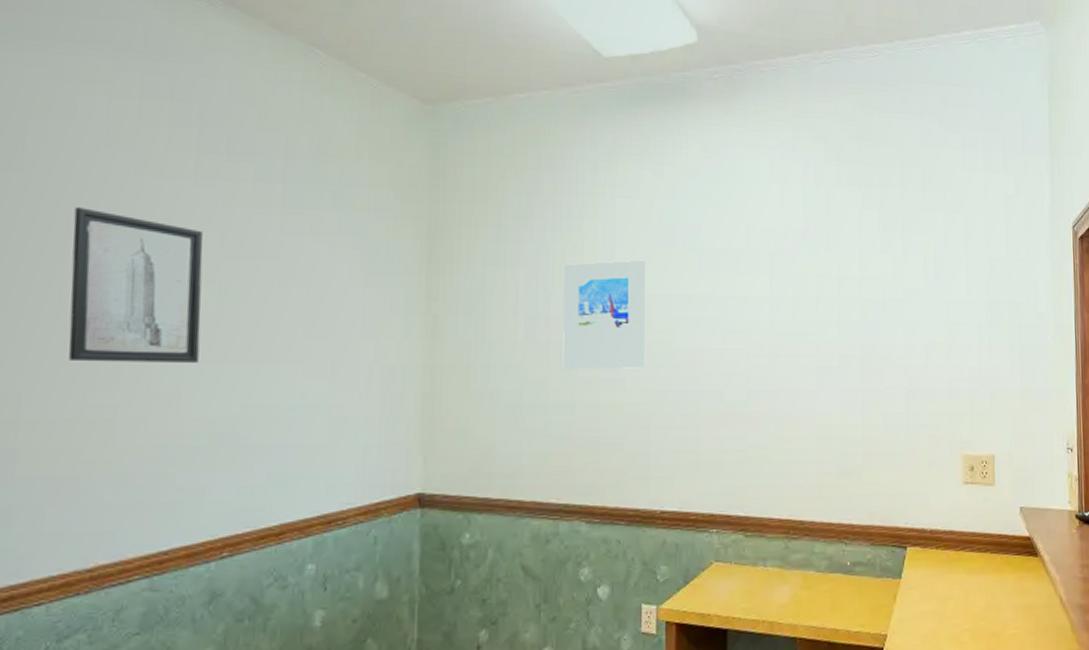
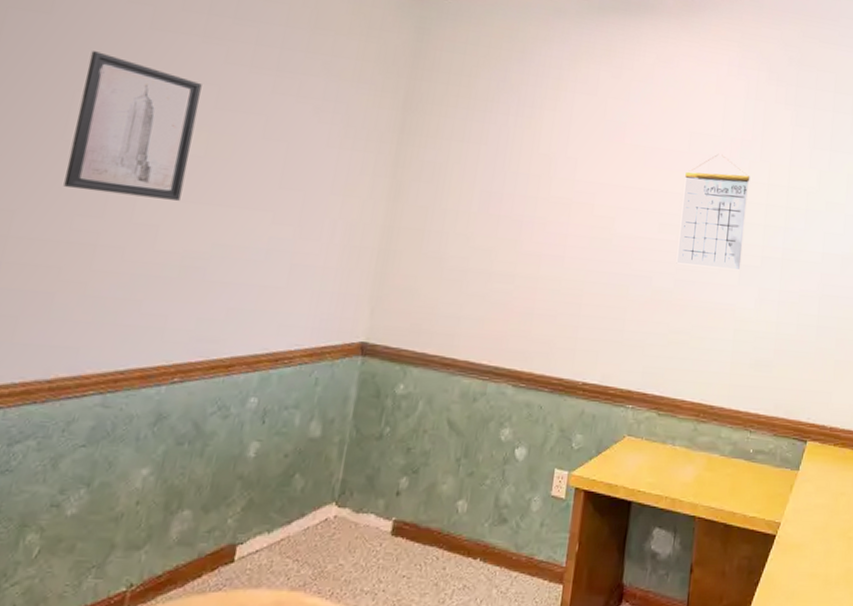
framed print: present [562,259,646,369] -> none [509,147,596,249]
calendar: none [747,249,818,374] -> present [676,154,750,269]

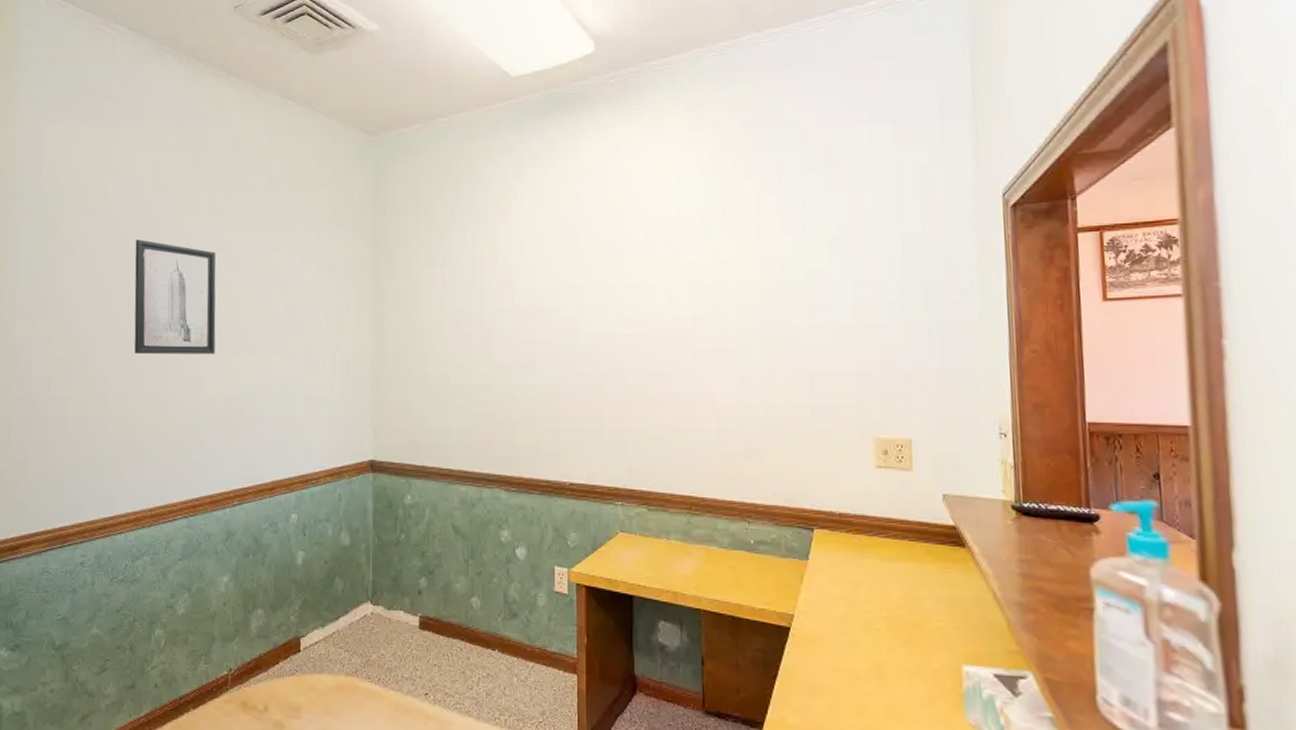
calendar: present [676,154,750,269] -> none [645,238,717,357]

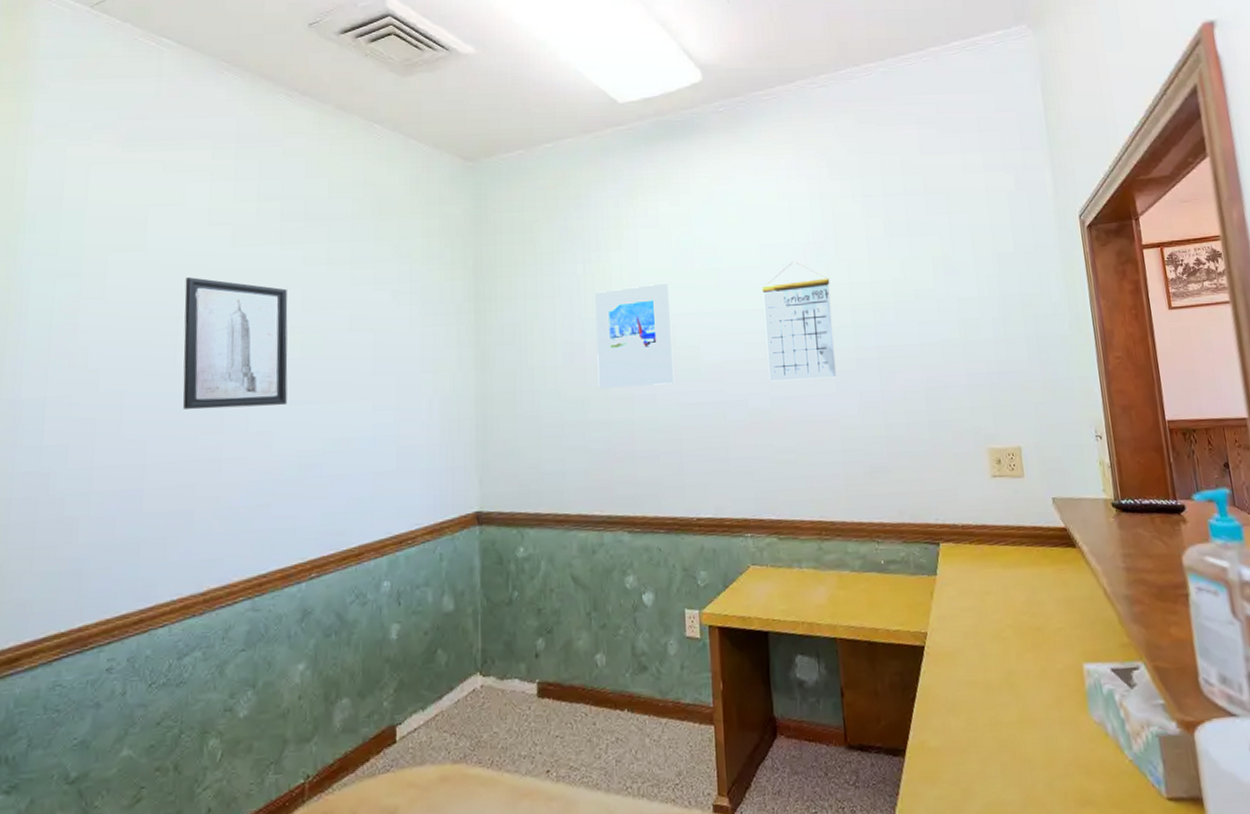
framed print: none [482,255,554,355] -> present [595,282,674,389]
calendar: none [645,238,717,357] -> present [762,262,837,382]

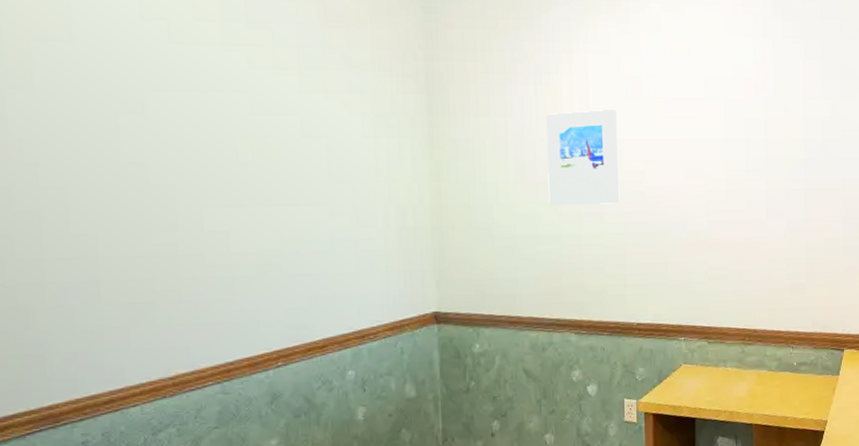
wall art: present [183,277,288,410] -> none [121,73,241,207]
calendar: present [762,262,837,382] -> none [705,97,767,206]

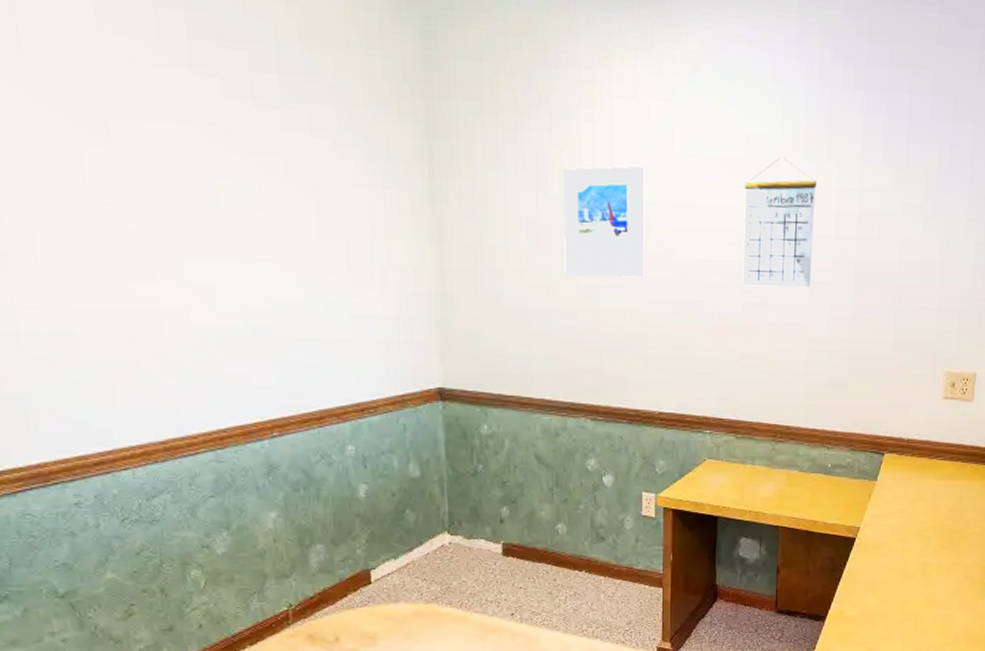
calendar: none [705,97,767,206] -> present [742,158,817,288]

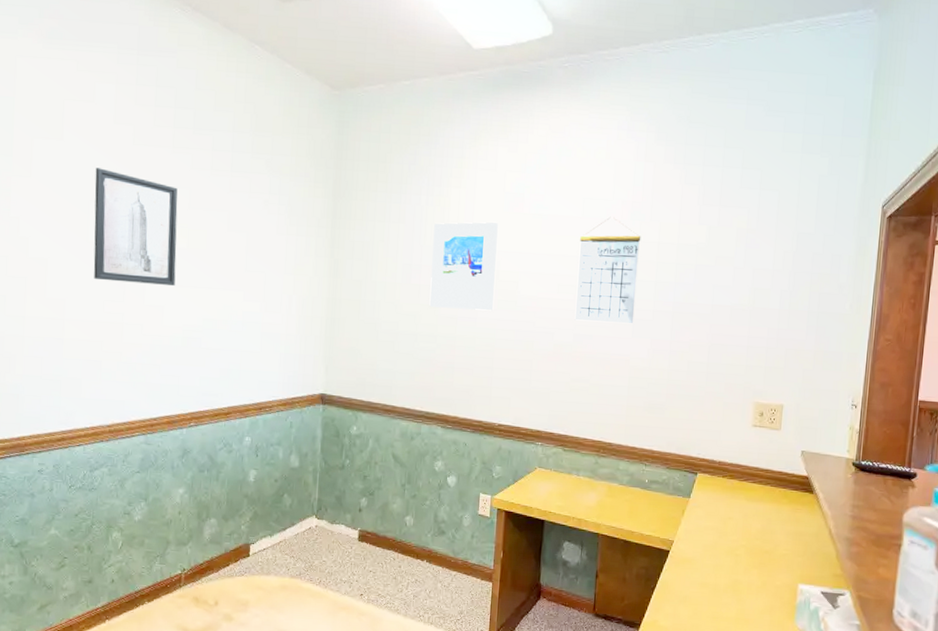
wall art: none [80,96,224,259] -> present [93,168,178,286]

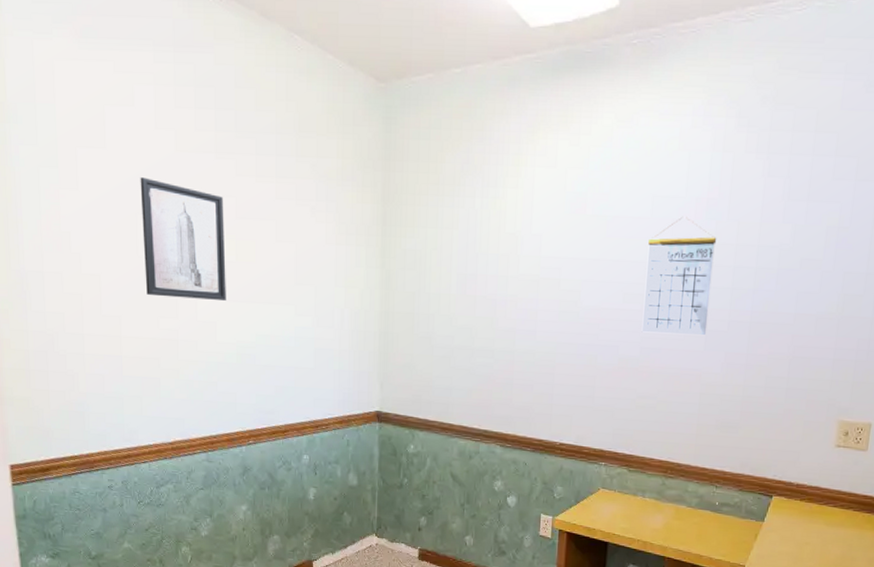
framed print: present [429,222,498,311] -> none [486,225,559,323]

